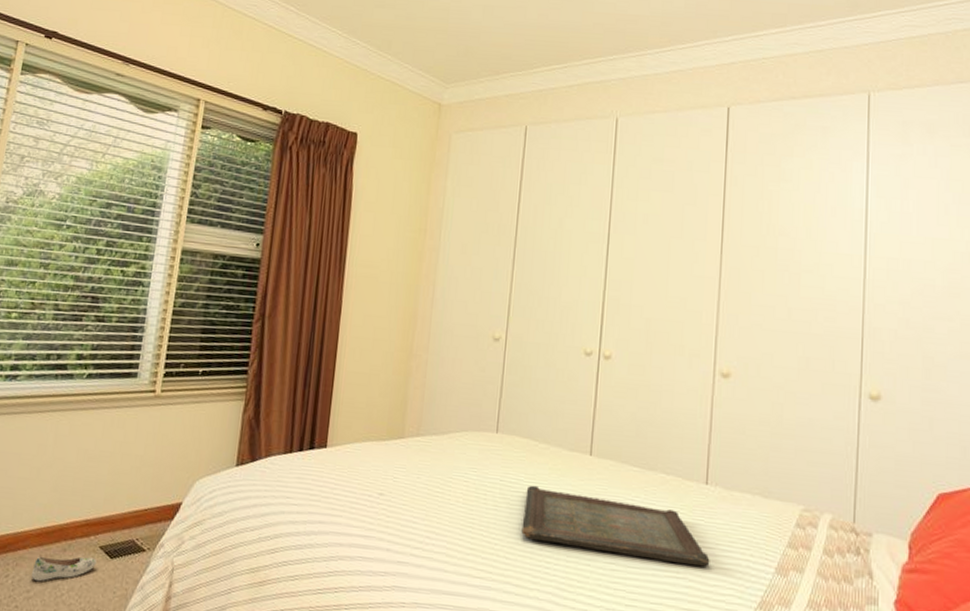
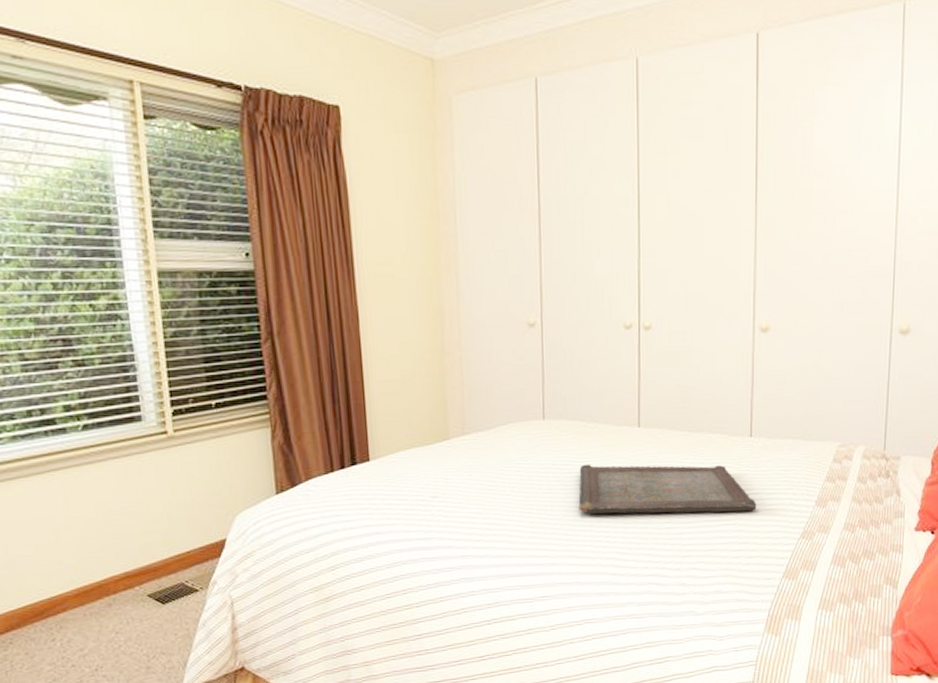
shoe: present [31,556,97,582] -> none [79,607,148,639]

